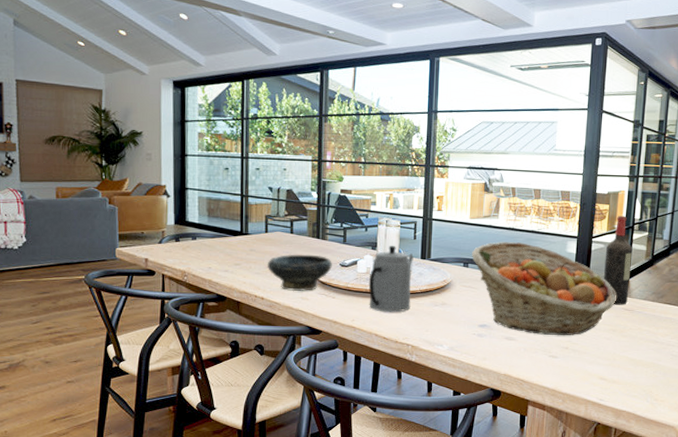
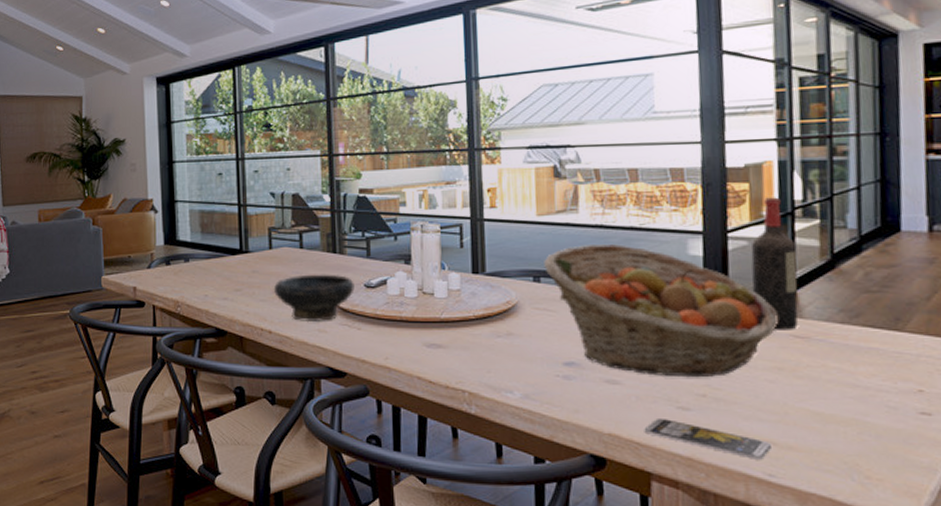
teapot: present [368,246,415,312] -> none [403,258,464,347]
smartphone: none [527,363,604,390] -> present [644,417,773,460]

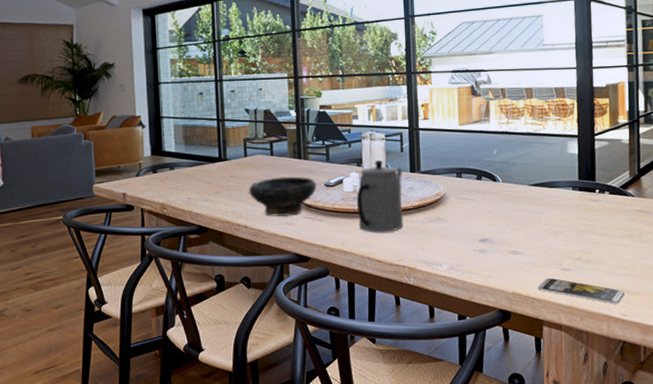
teapot: none [403,258,464,347] -> present [356,160,404,233]
fruit basket: present [544,244,779,378] -> none [464,146,630,246]
wine bottle: present [750,197,799,330] -> none [610,109,642,207]

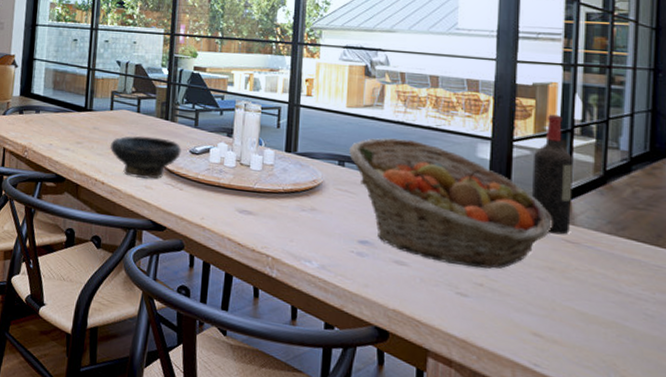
teapot: present [356,160,404,233] -> none [221,134,278,215]
fruit basket: none [464,146,630,246] -> present [349,137,553,269]
smartphone: present [537,277,626,304] -> none [425,300,539,350]
wine bottle: none [610,109,642,207] -> present [531,114,574,235]

